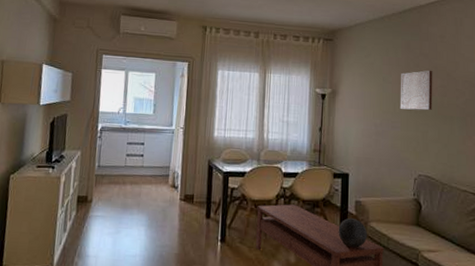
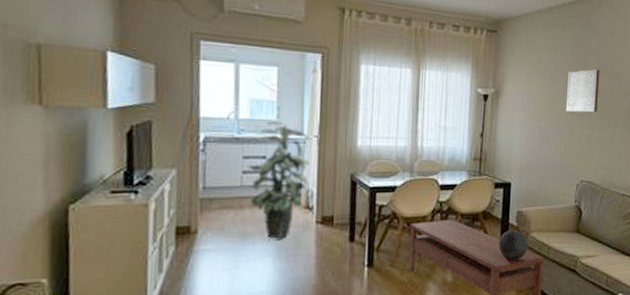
indoor plant: none [130,115,178,212] -> present [246,121,311,239]

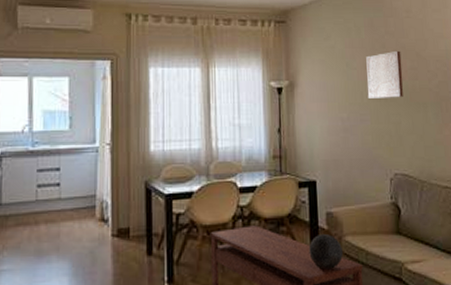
indoor plant: present [246,121,311,239] -> none [41,132,104,256]

